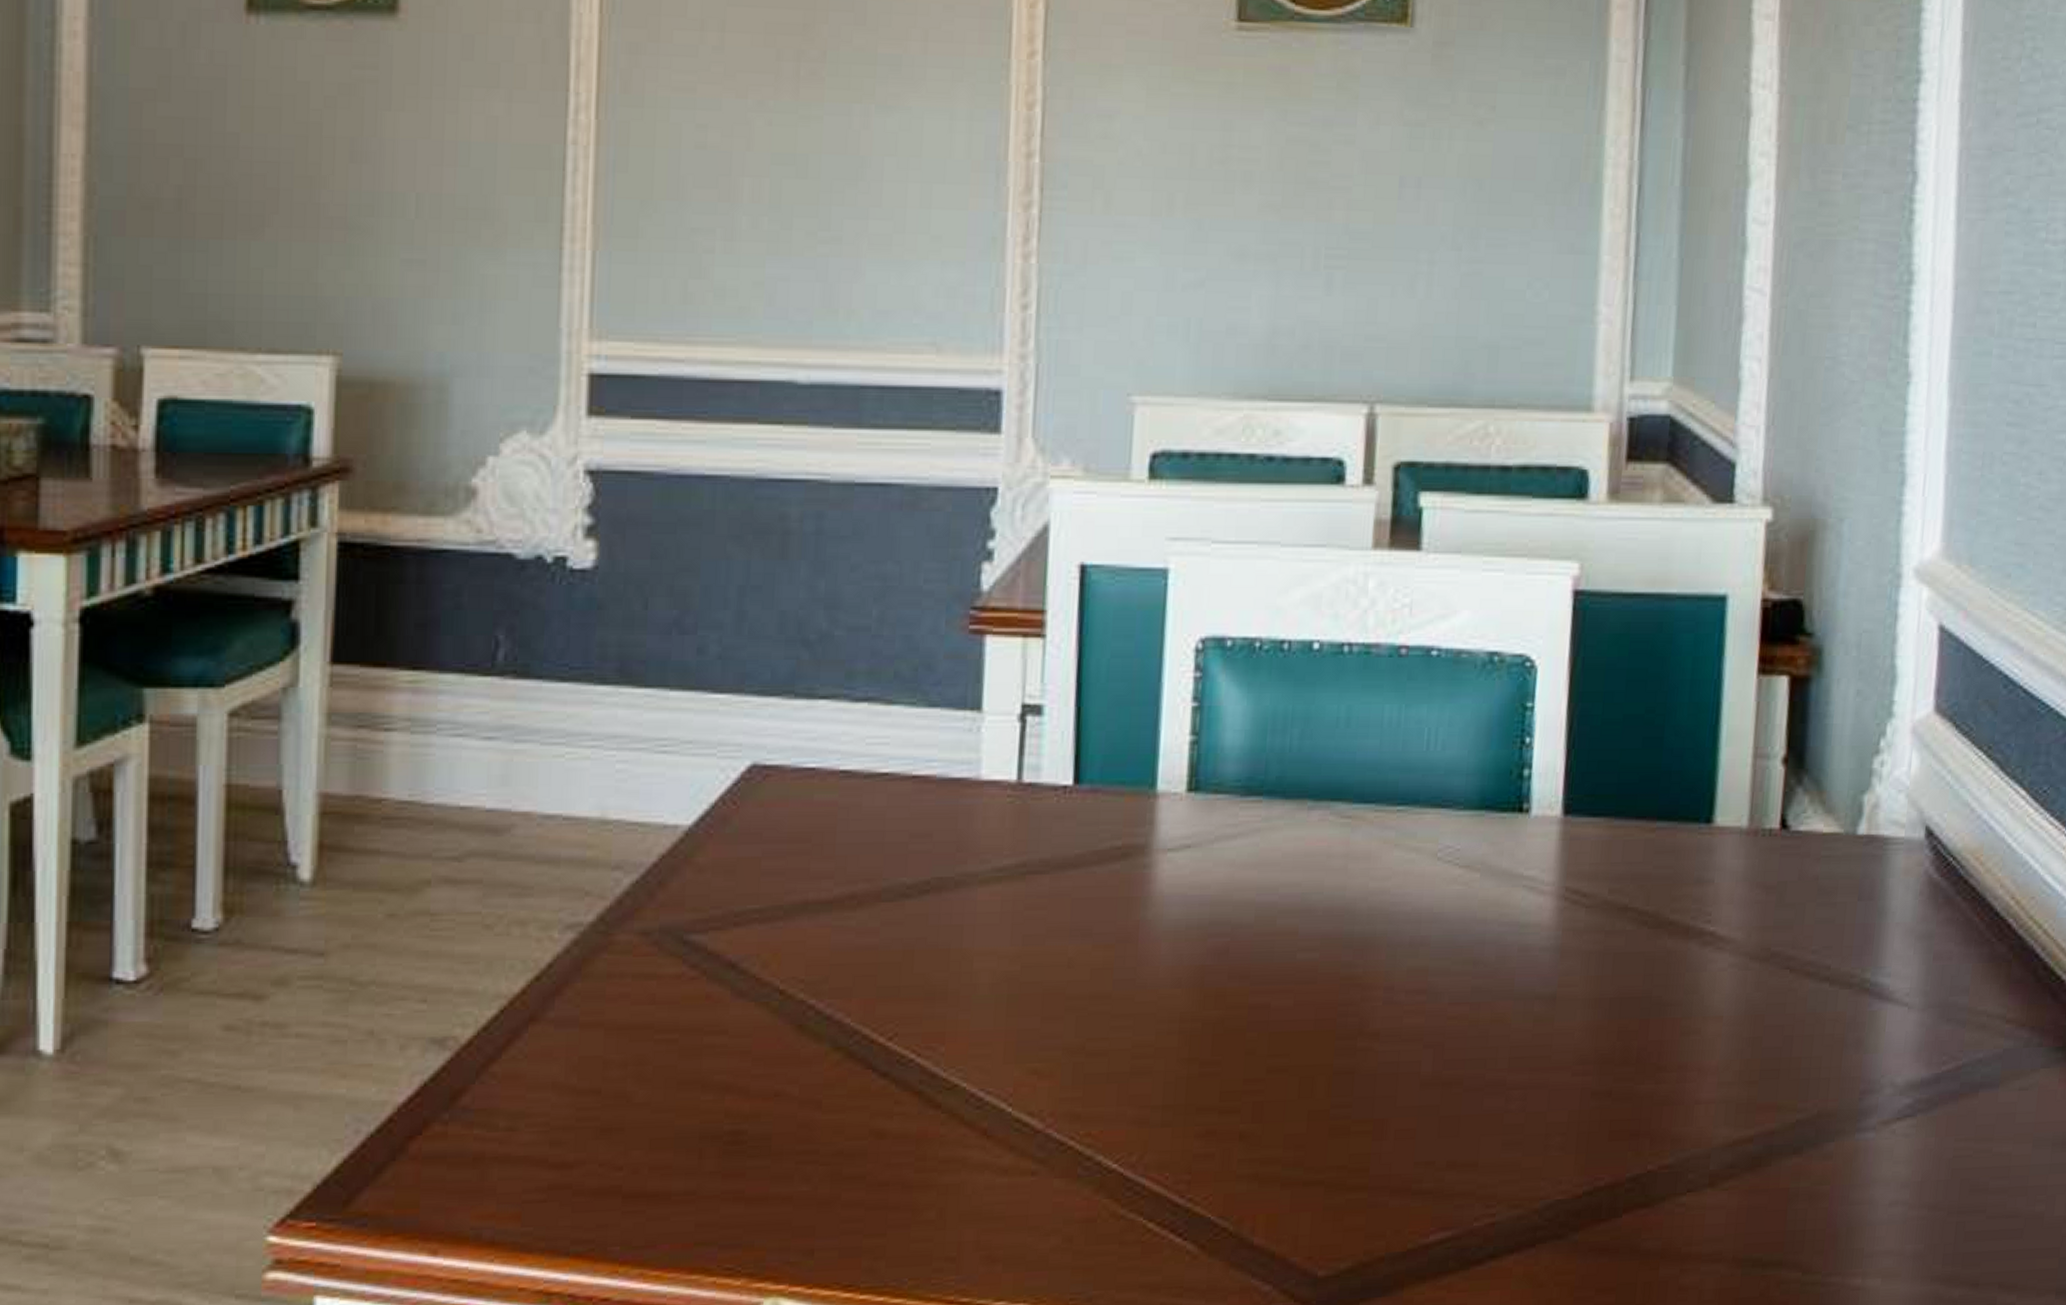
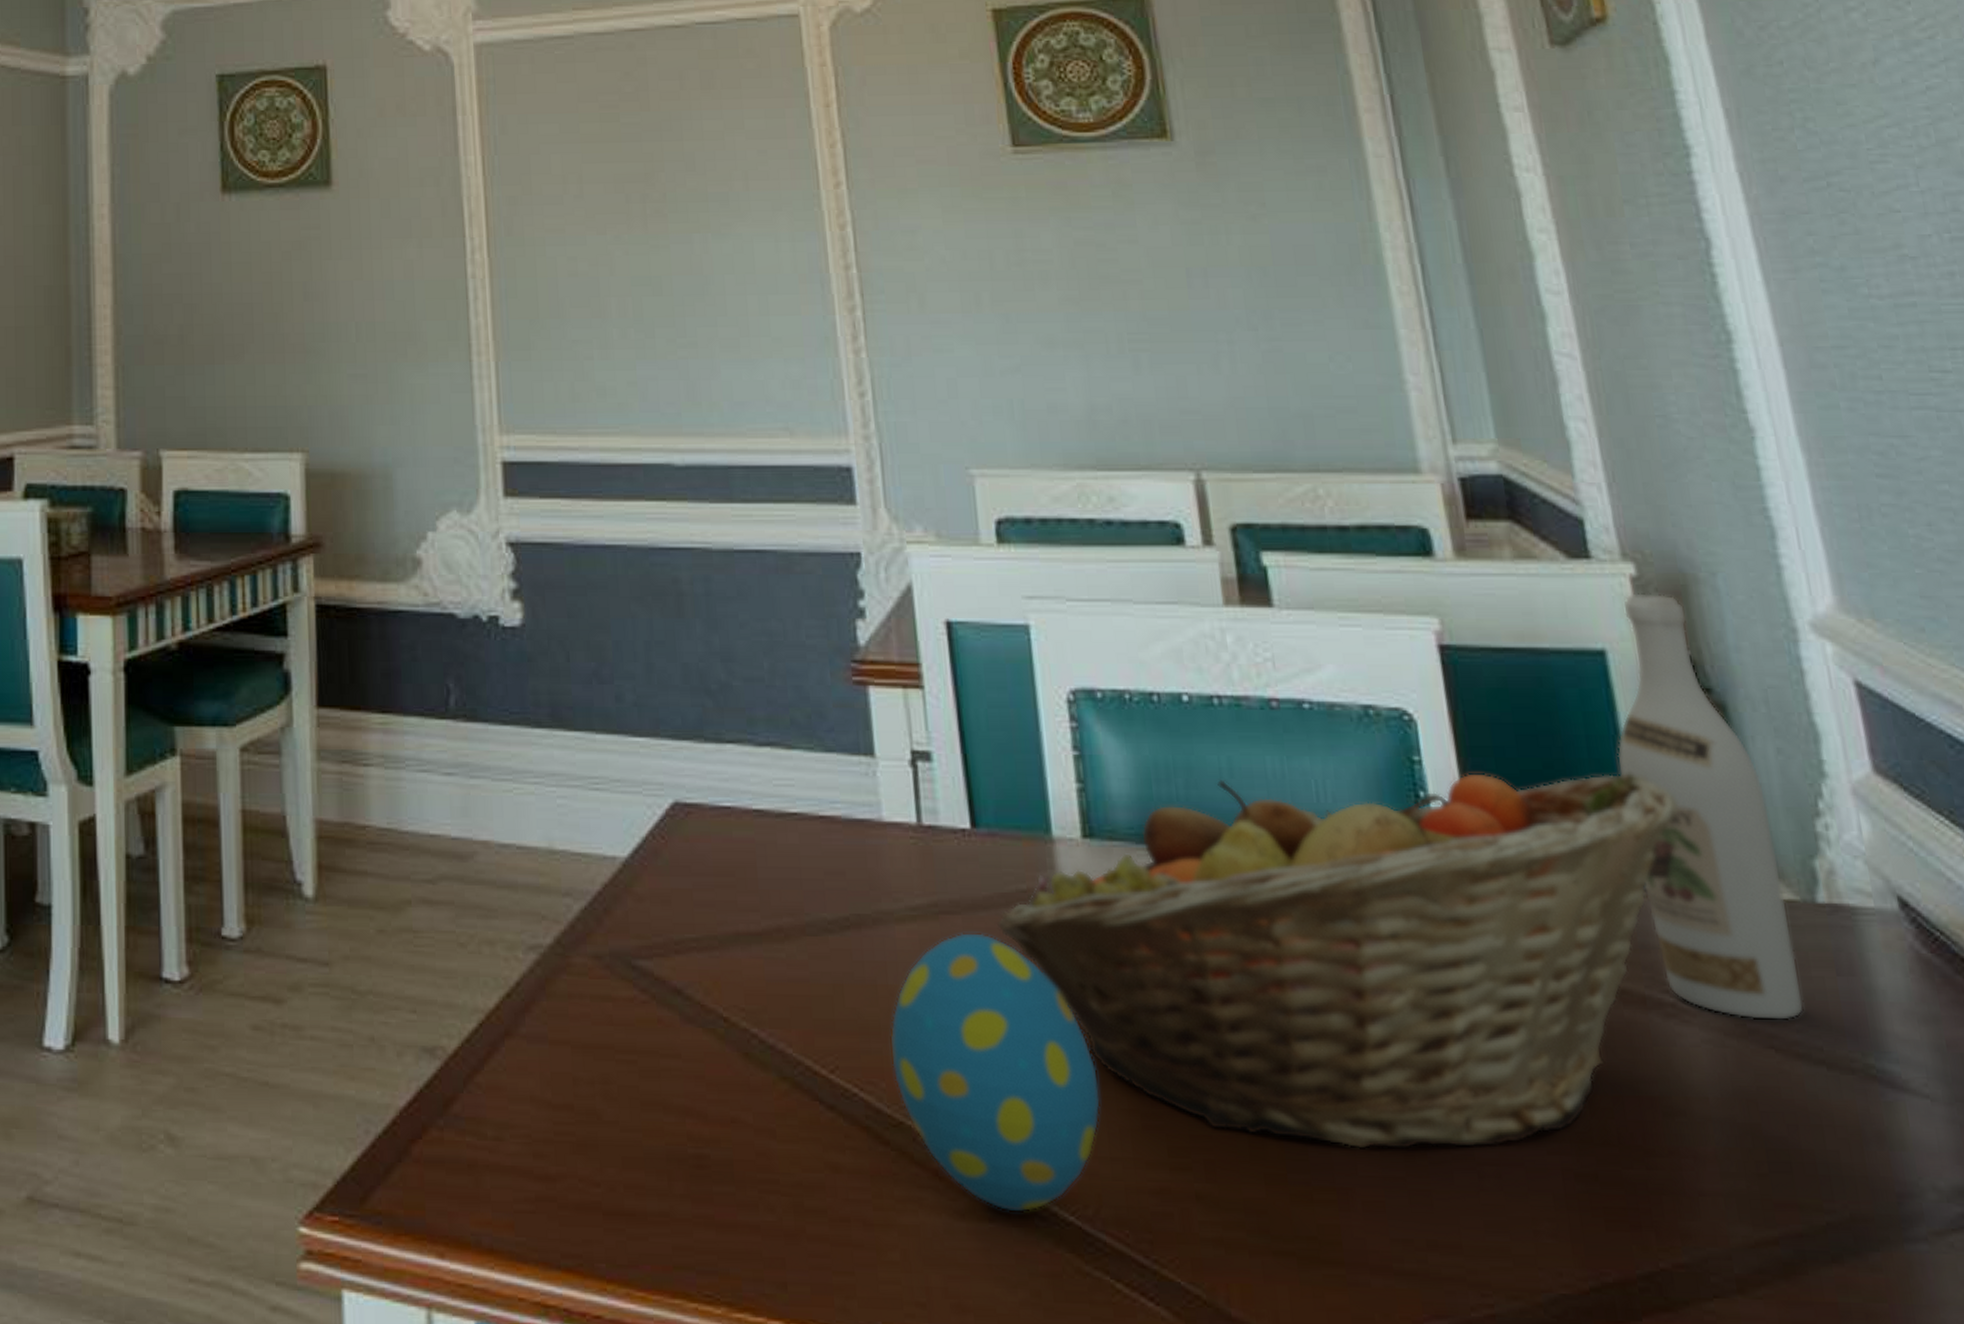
decorative egg: none [954,891,1164,1165] -> present [890,931,1102,1213]
fruit basket: none [1085,716,1759,1082] -> present [997,772,1679,1150]
wine bottle: none [1709,538,1838,945] -> present [1616,593,1805,1022]

